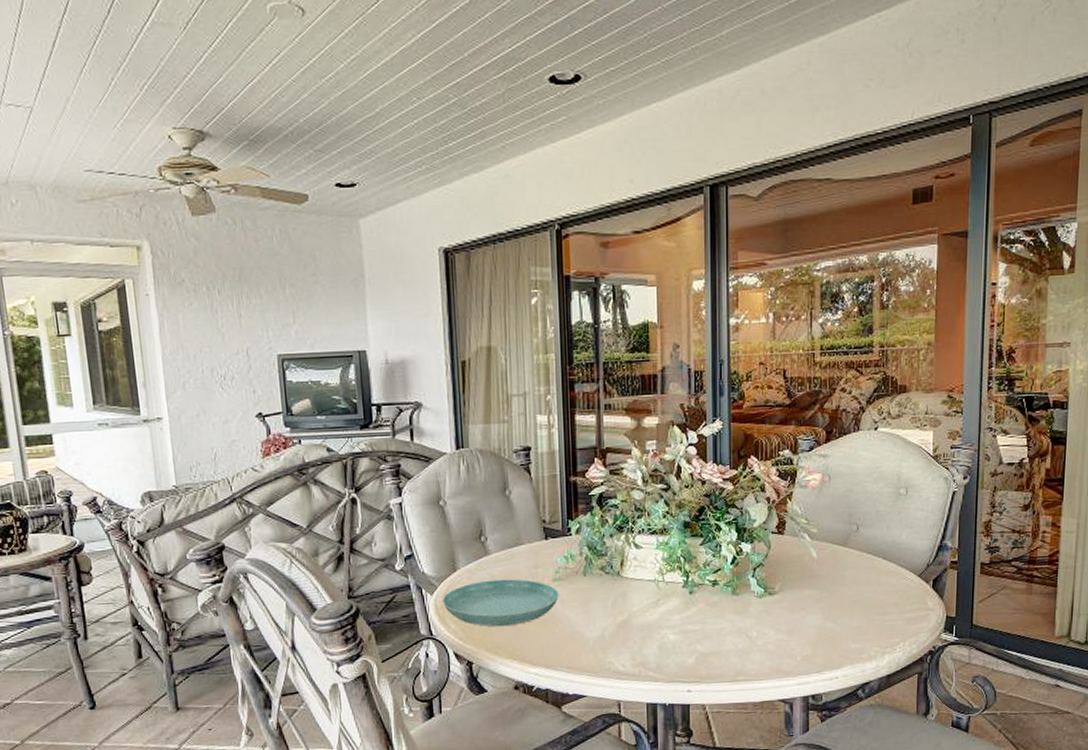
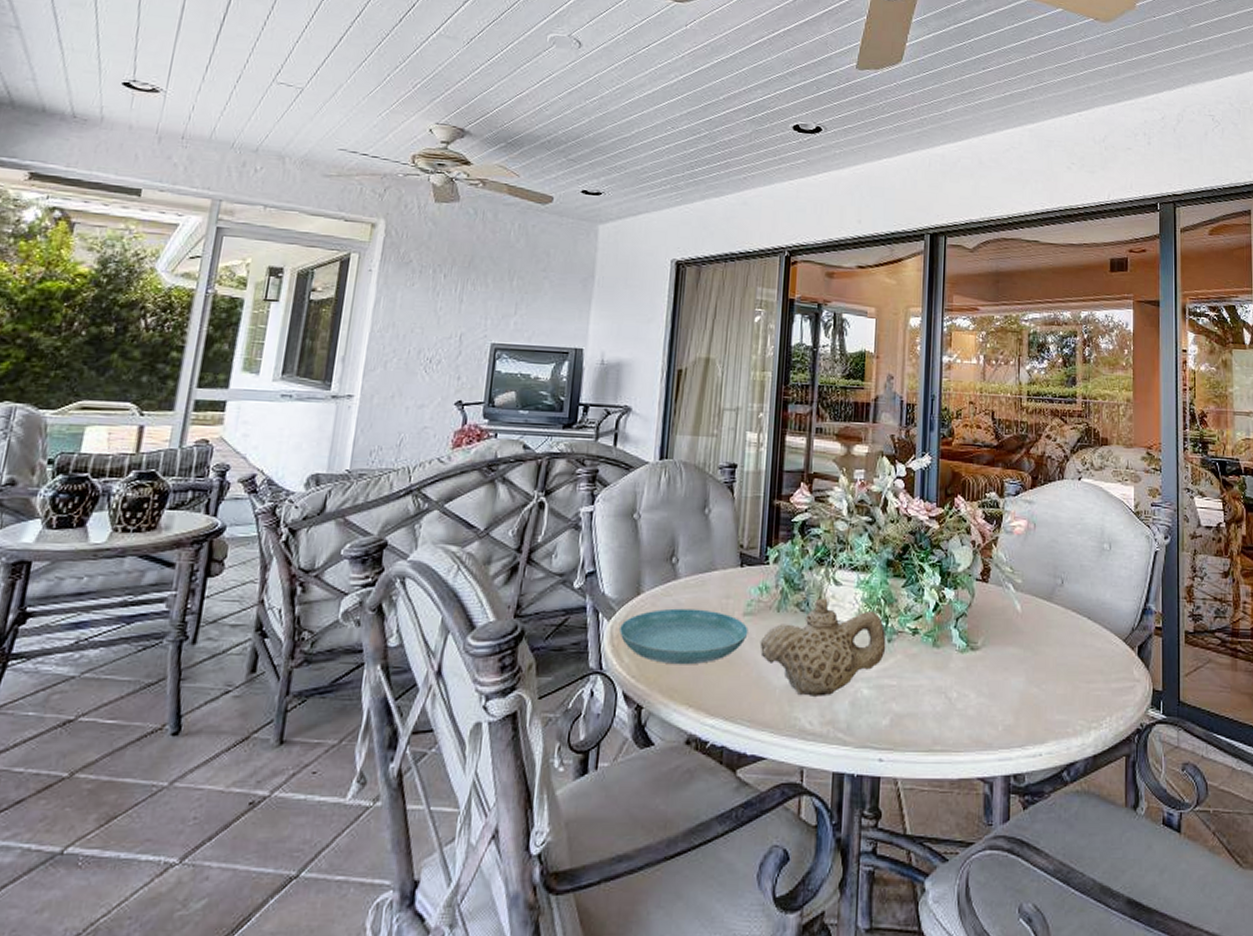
teapot: none [570,560,688,644] -> present [760,598,886,696]

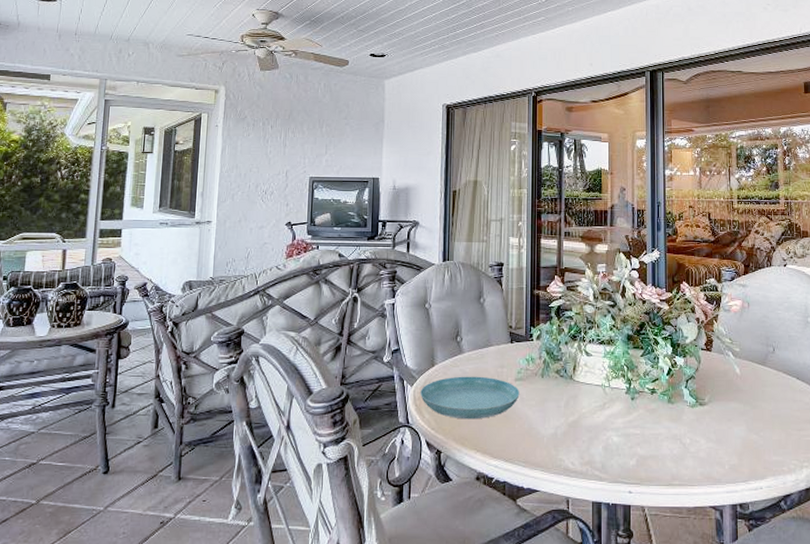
teapot: present [760,598,886,696] -> none [529,366,630,443]

